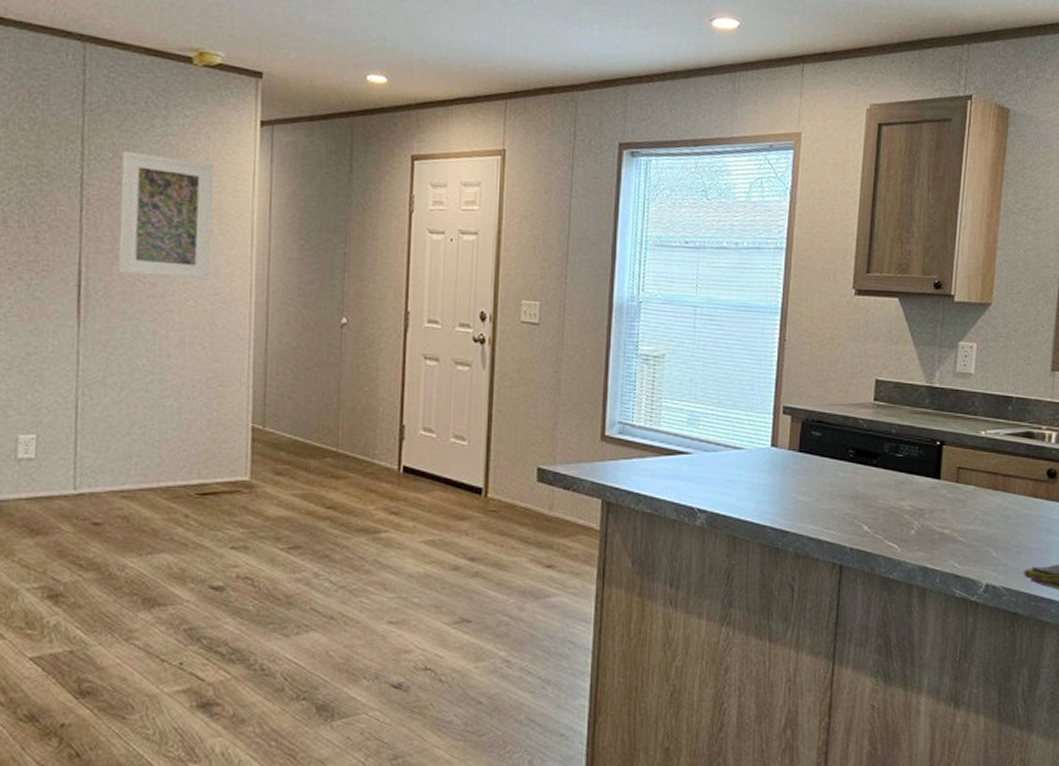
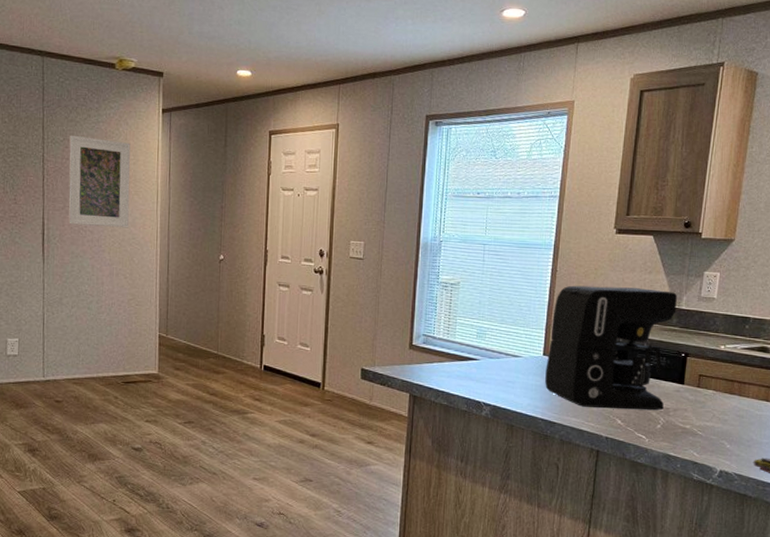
coffee maker: none [774,358,929,513] -> present [545,285,677,411]

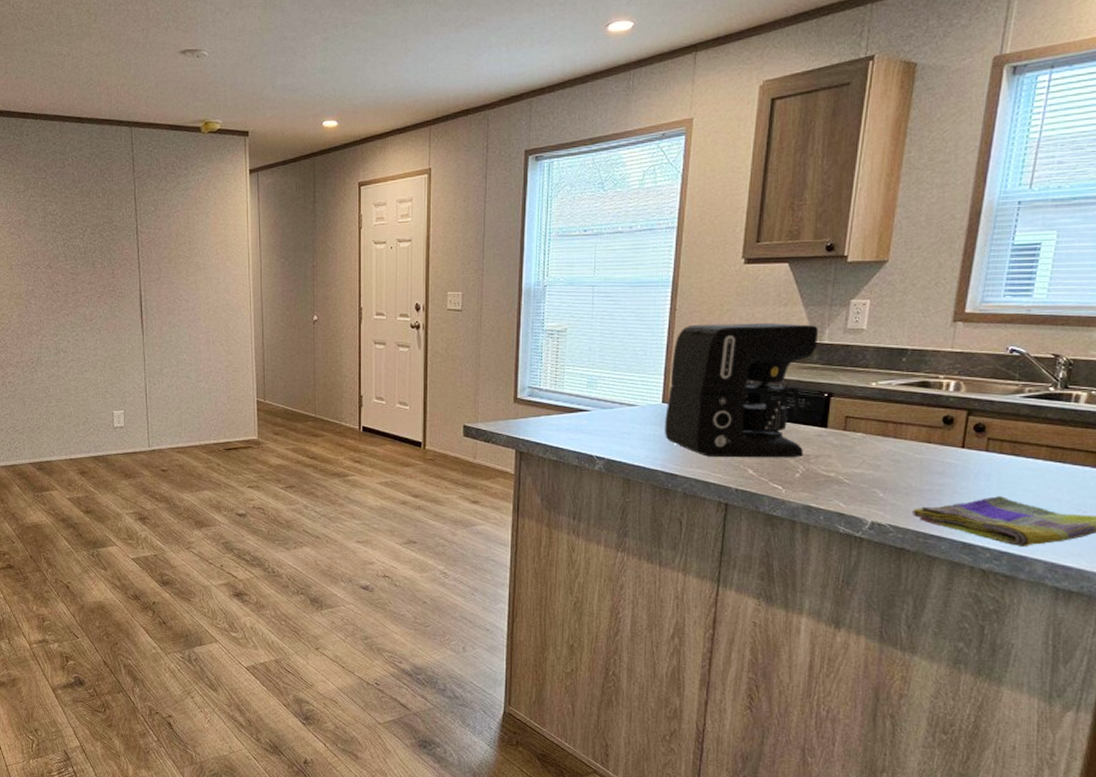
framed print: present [68,135,131,228] -> none [161,204,222,295]

